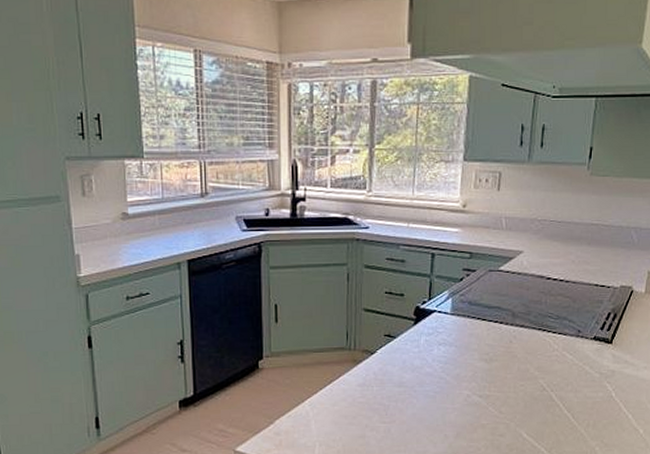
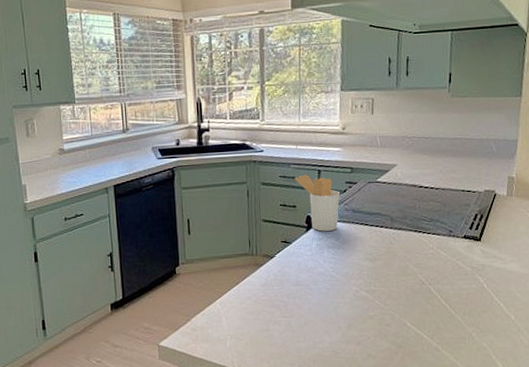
utensil holder: none [403,258,455,325] -> present [294,175,340,231]

